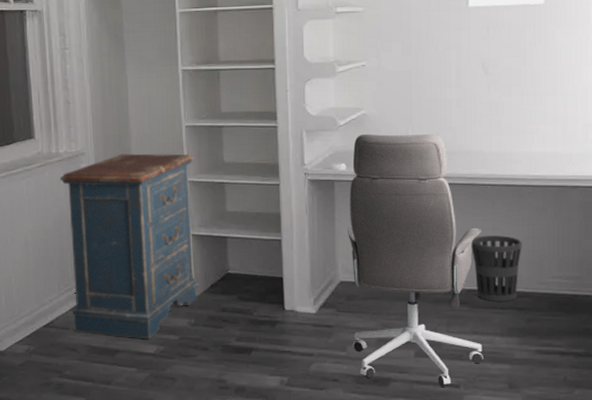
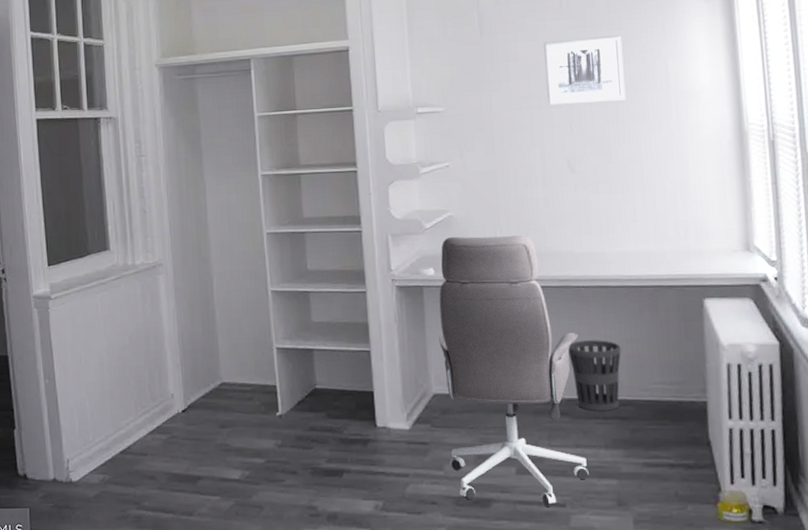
dresser: present [60,153,197,339] -> none [137,262,283,464]

